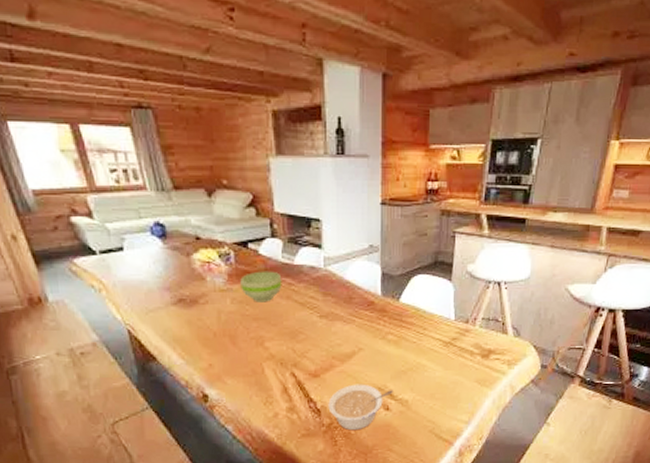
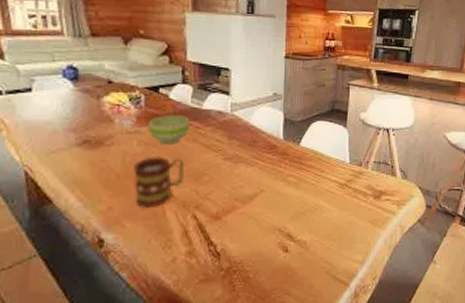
mug: none [230,315,279,366] -> present [133,157,184,209]
legume: present [328,384,393,431] -> none [228,225,292,275]

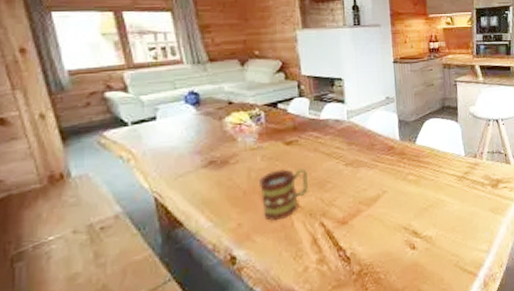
bowl: present [148,114,190,145] -> none [270,127,310,157]

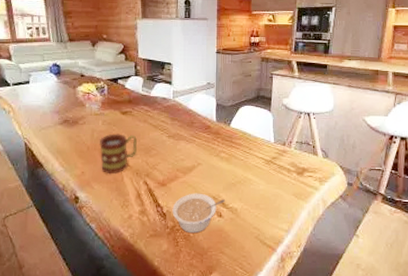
legume: none [357,225,418,276] -> present [172,193,225,234]

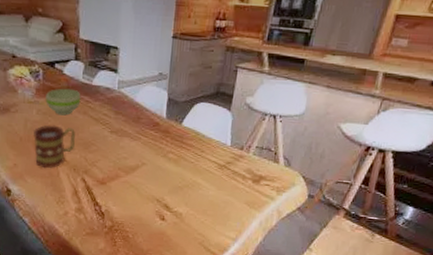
bowl: none [110,100,141,124] -> present [46,88,81,116]
legume: present [172,193,225,234] -> none [111,194,169,235]

